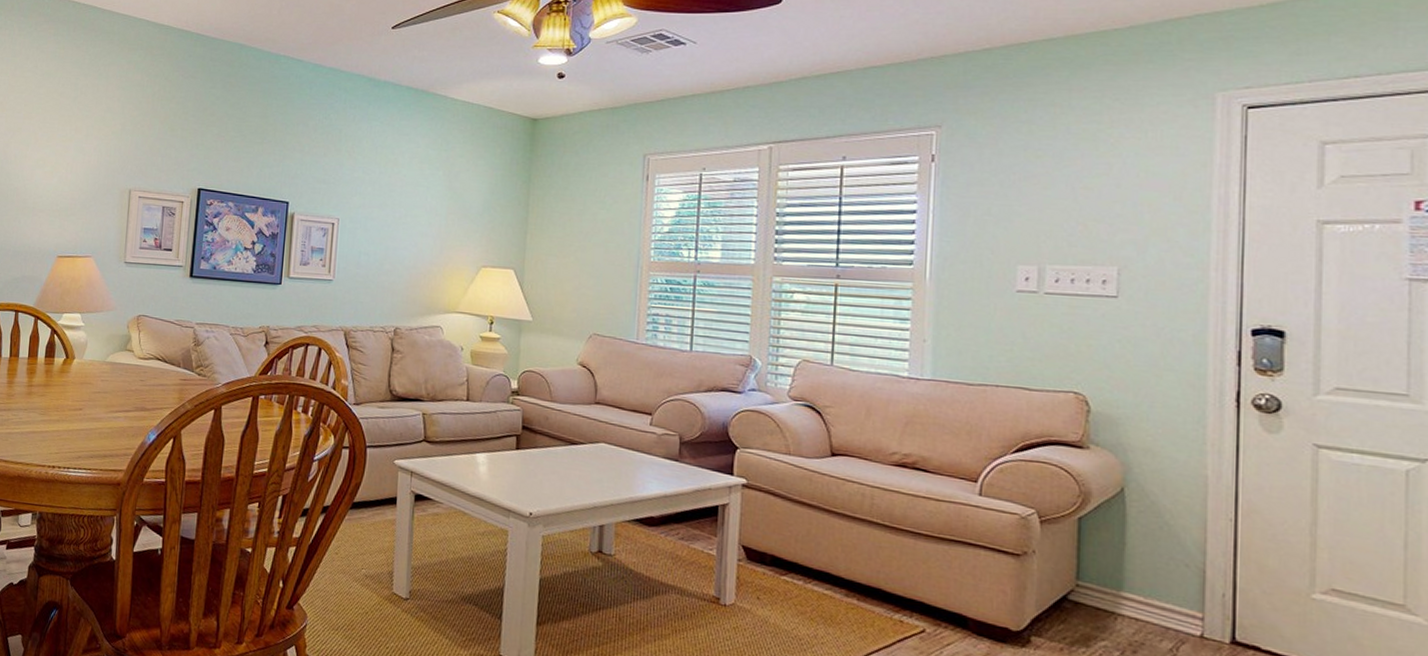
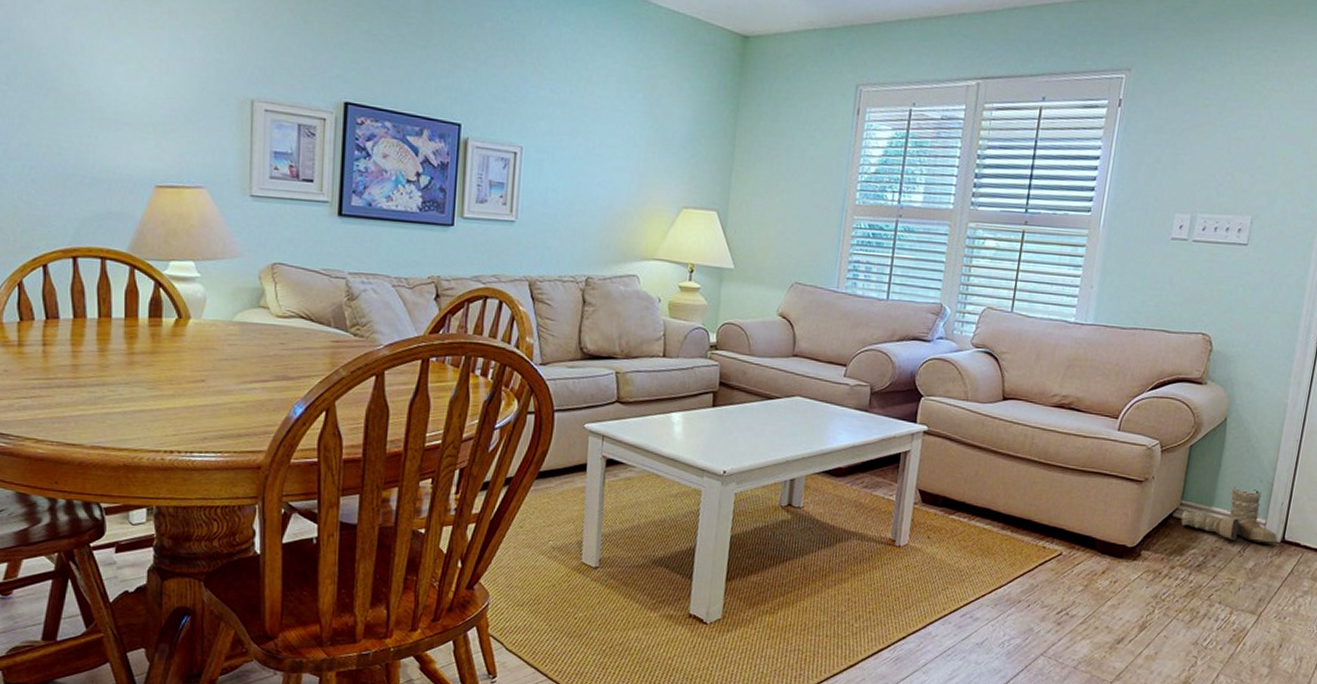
boots: none [1080,570,1223,645] -> present [1181,487,1277,545]

